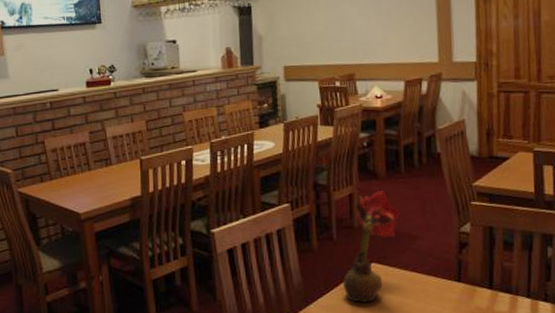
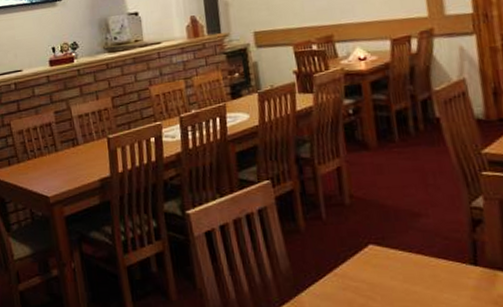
flower: present [342,191,400,303] -> none [336,162,398,290]

